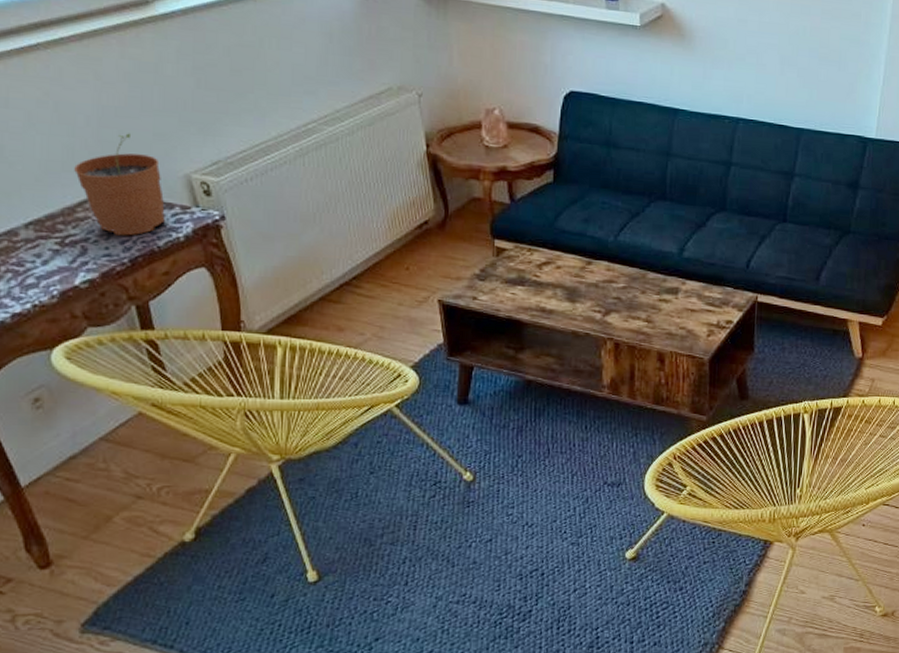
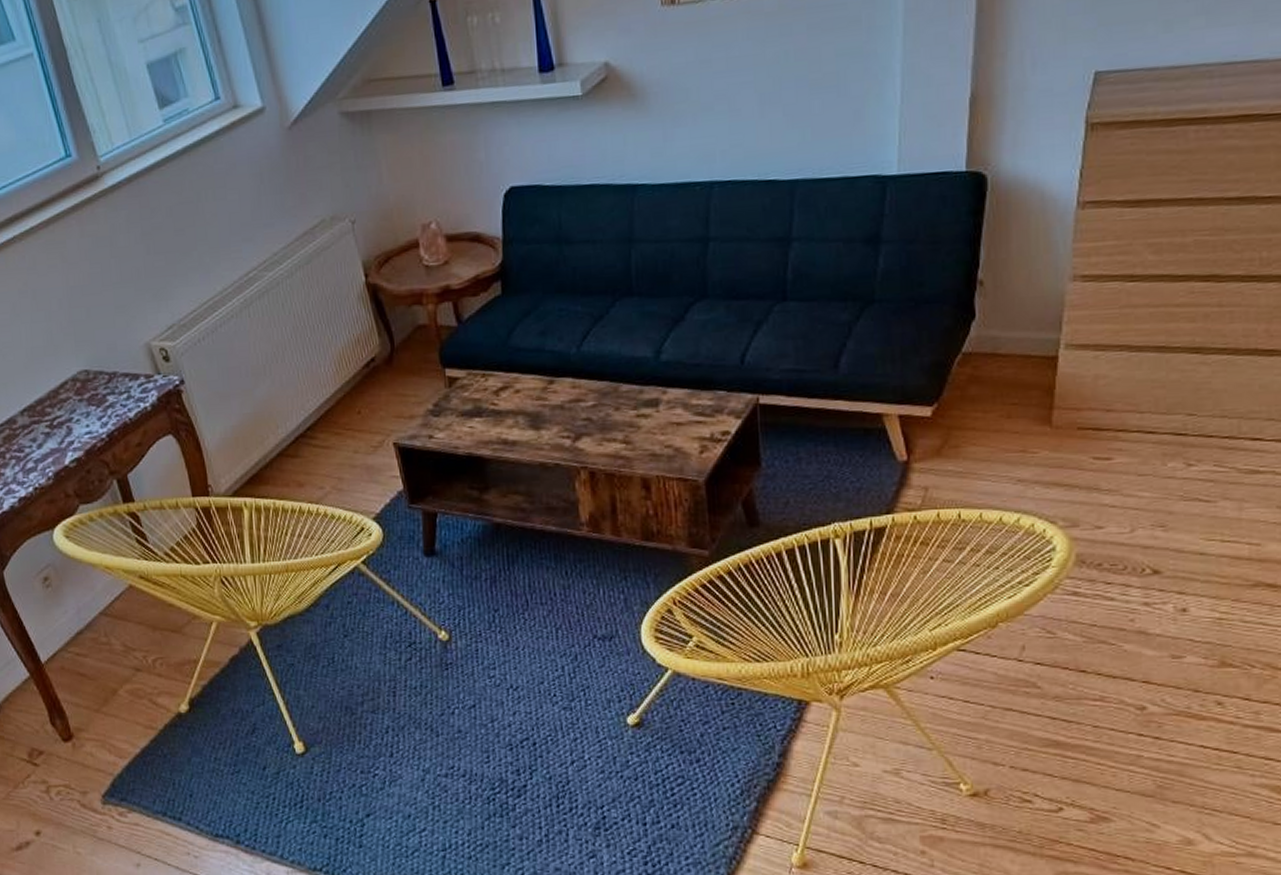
plant pot: present [74,133,165,236] -> none [54,310,133,412]

